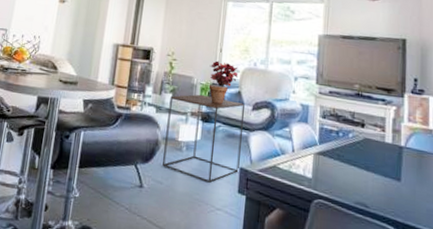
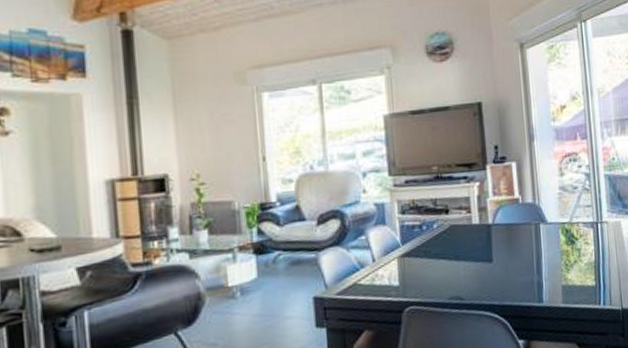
side table: present [162,94,244,183] -> none [206,219,313,327]
potted plant: present [208,60,239,104] -> none [252,173,293,229]

